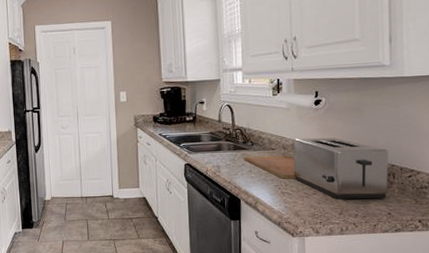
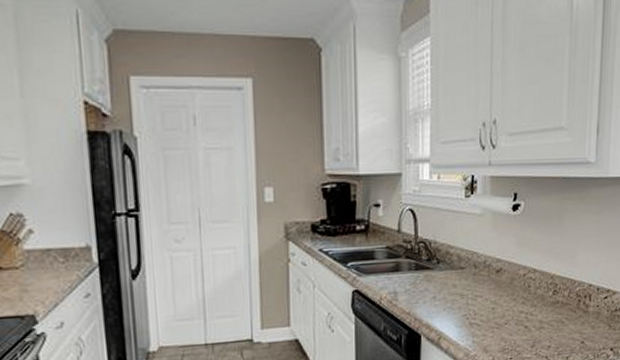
cutting board: present [245,155,296,179] -> none [428,276,487,306]
toaster: present [293,137,389,200] -> none [484,252,587,329]

